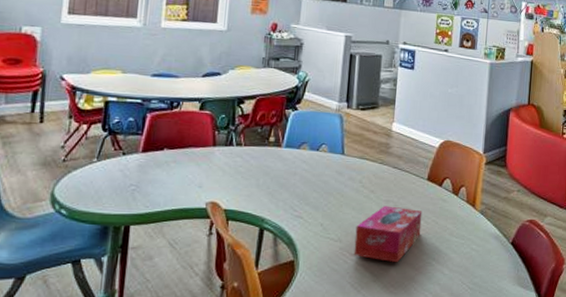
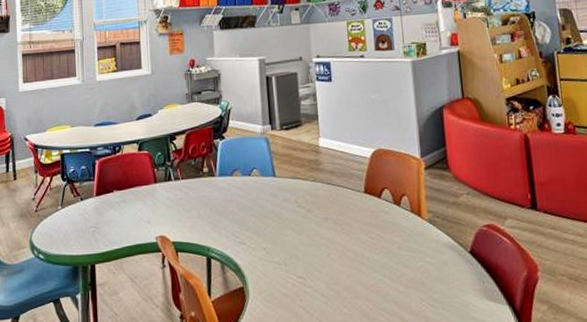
tissue box: present [353,206,423,263] -> none [298,223,367,283]

